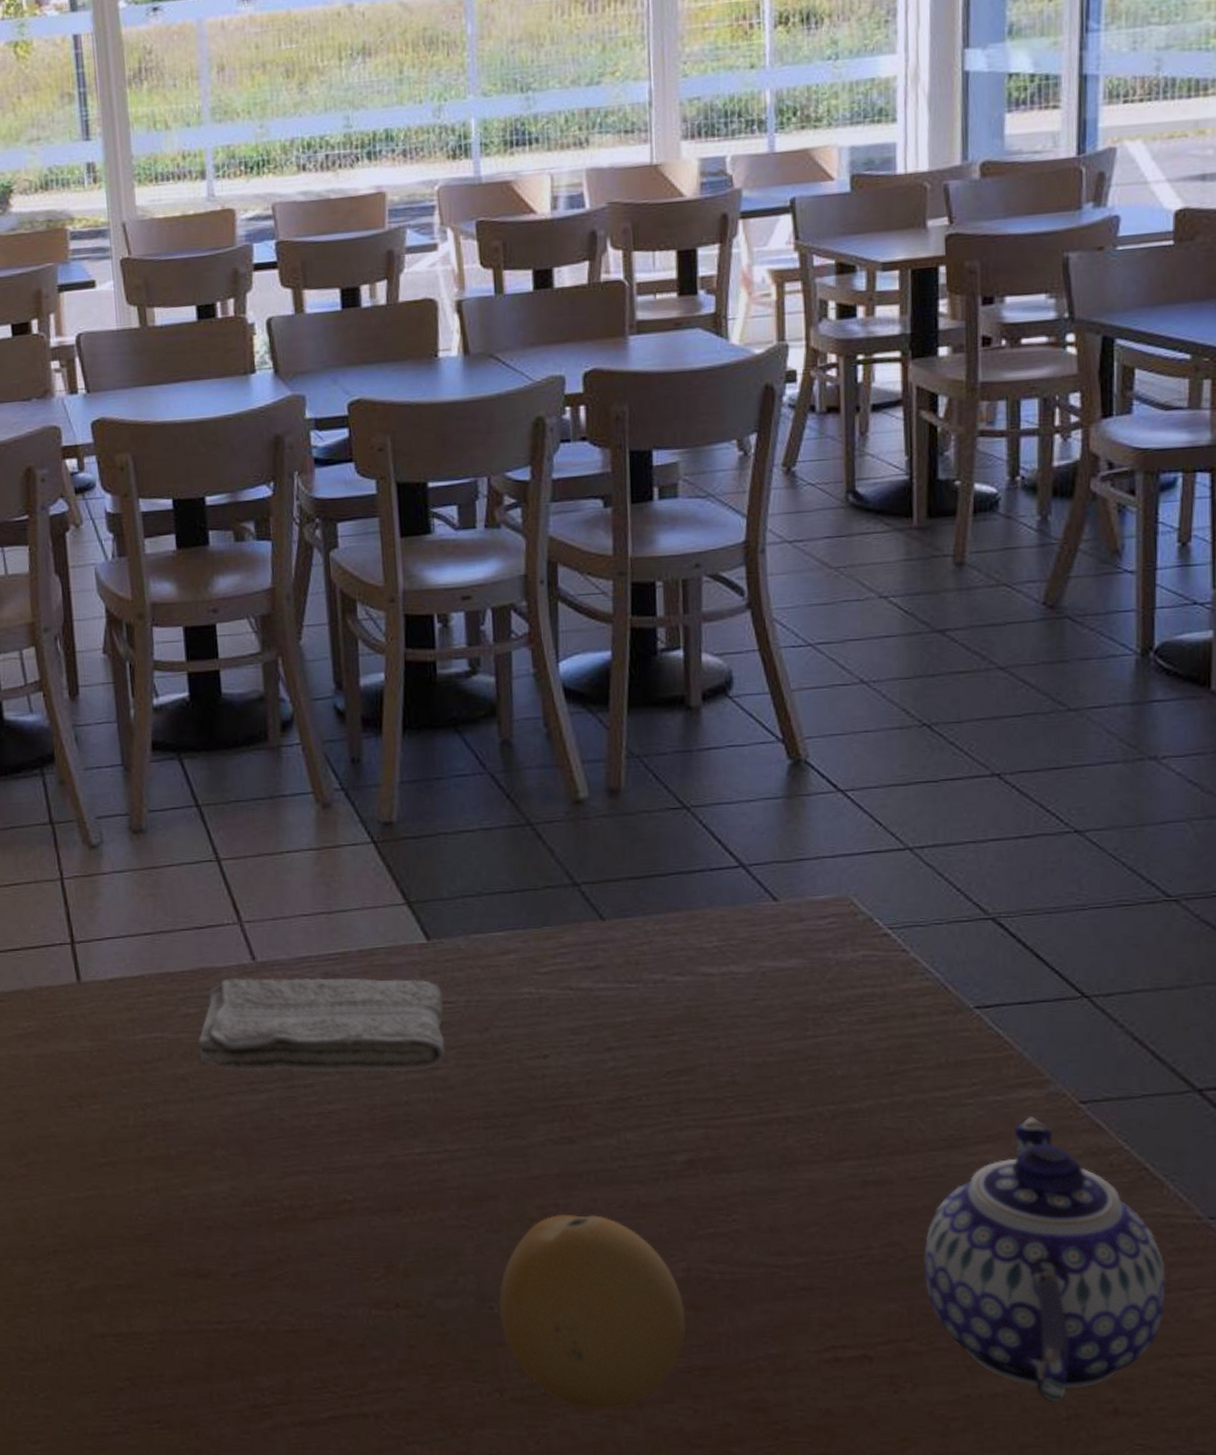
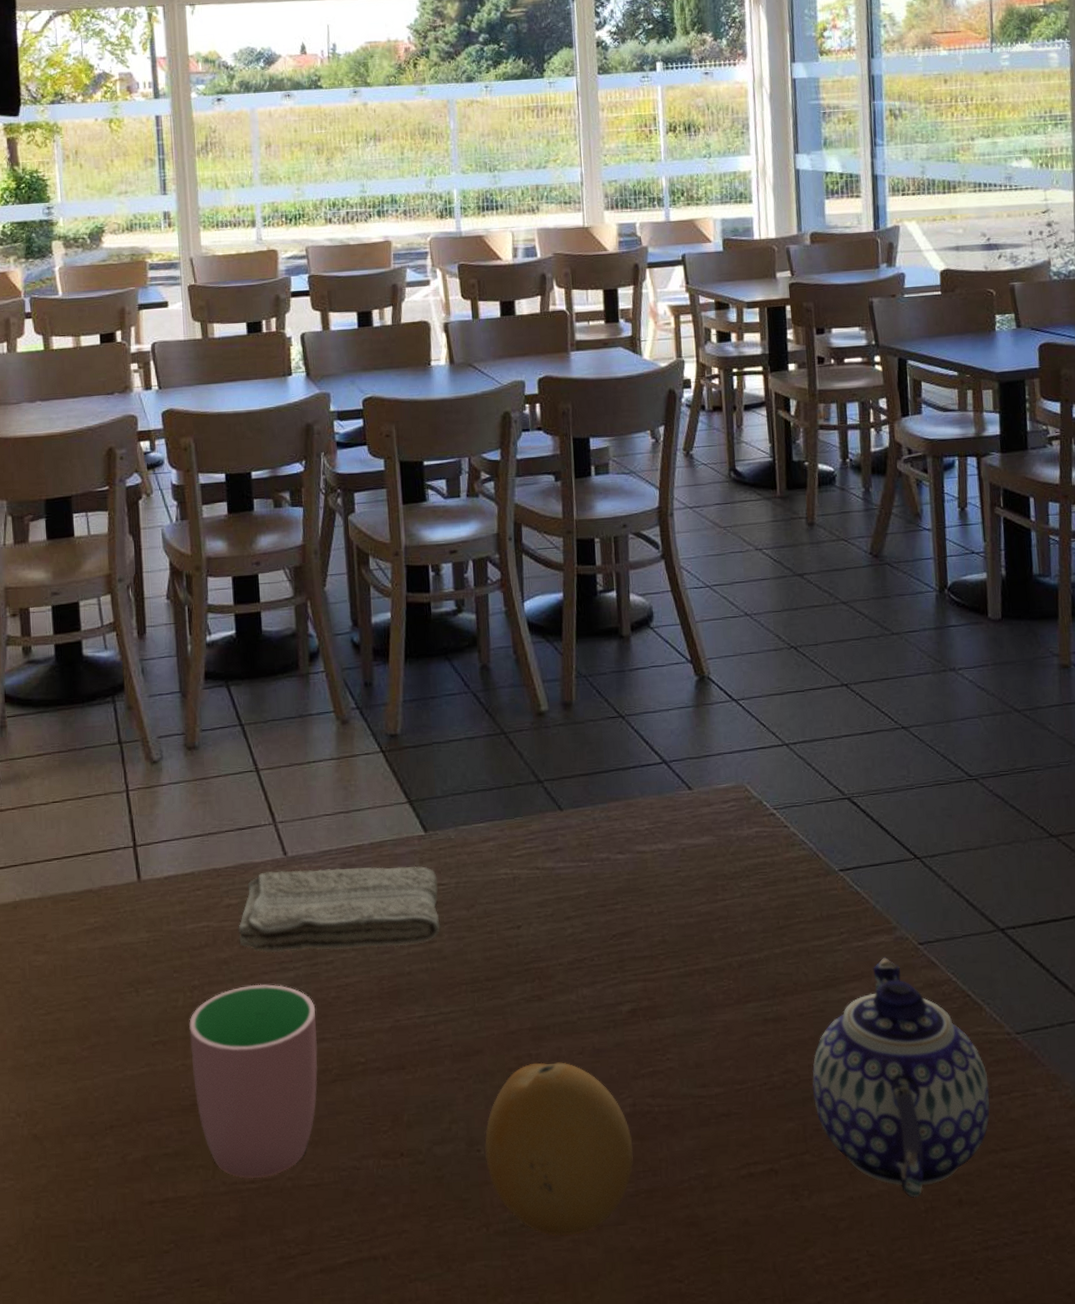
cup: none [142,1105,296,1320] -> present [189,984,318,1179]

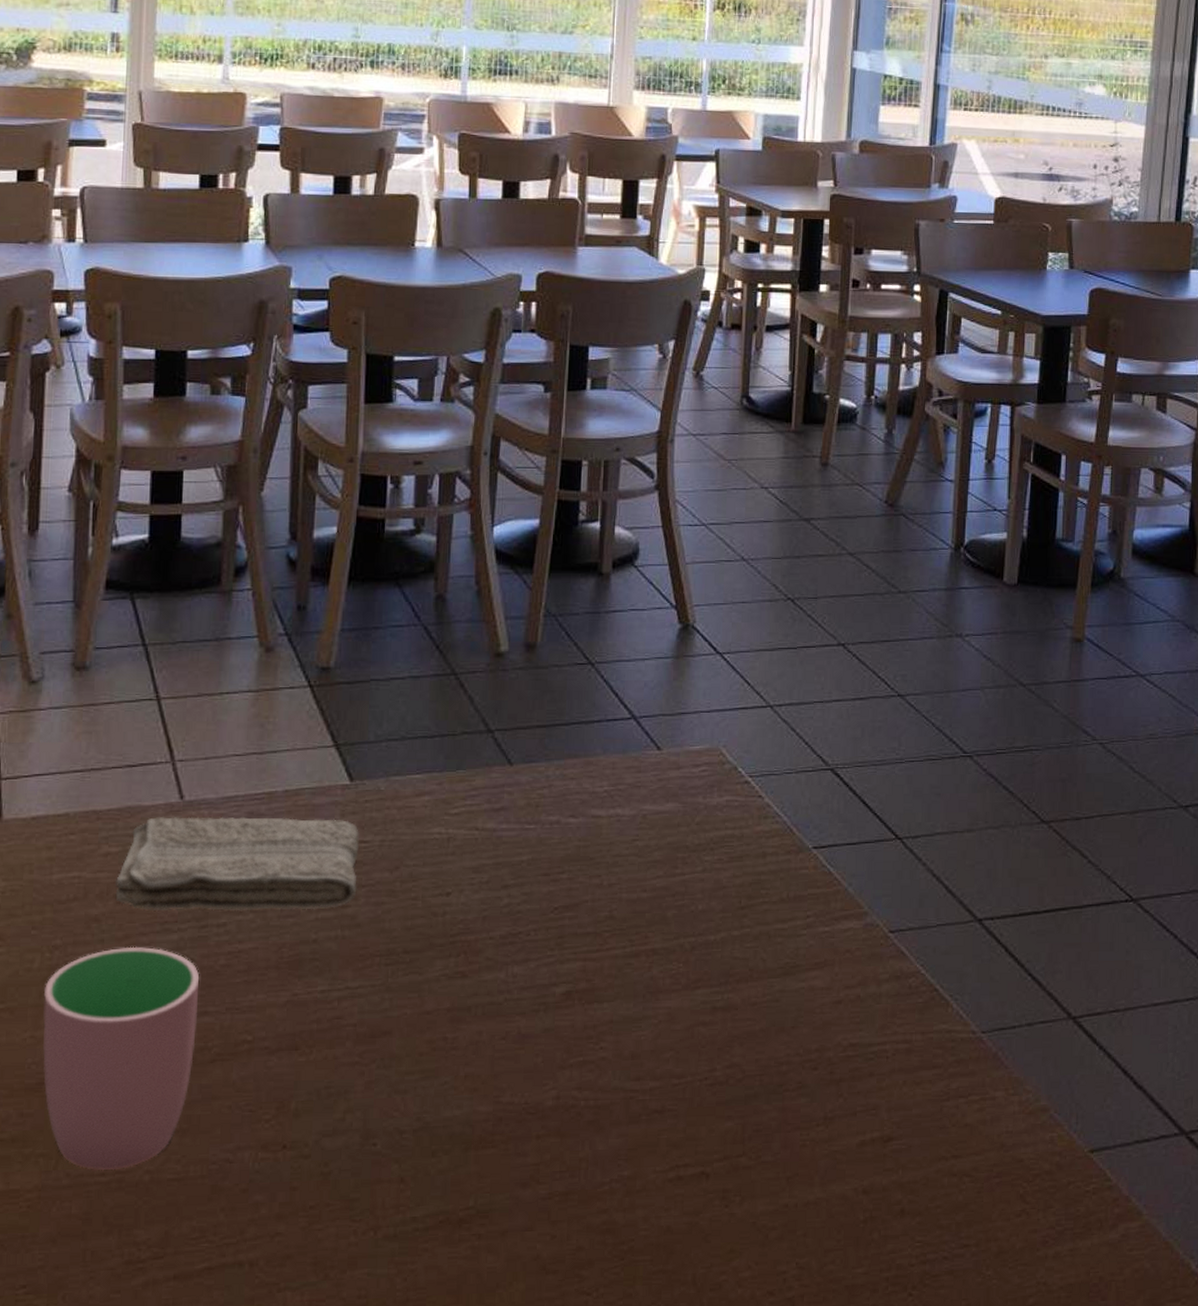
fruit: present [484,1062,634,1236] -> none [381,1047,552,1242]
teapot: present [812,957,990,1198] -> none [756,944,947,1207]

